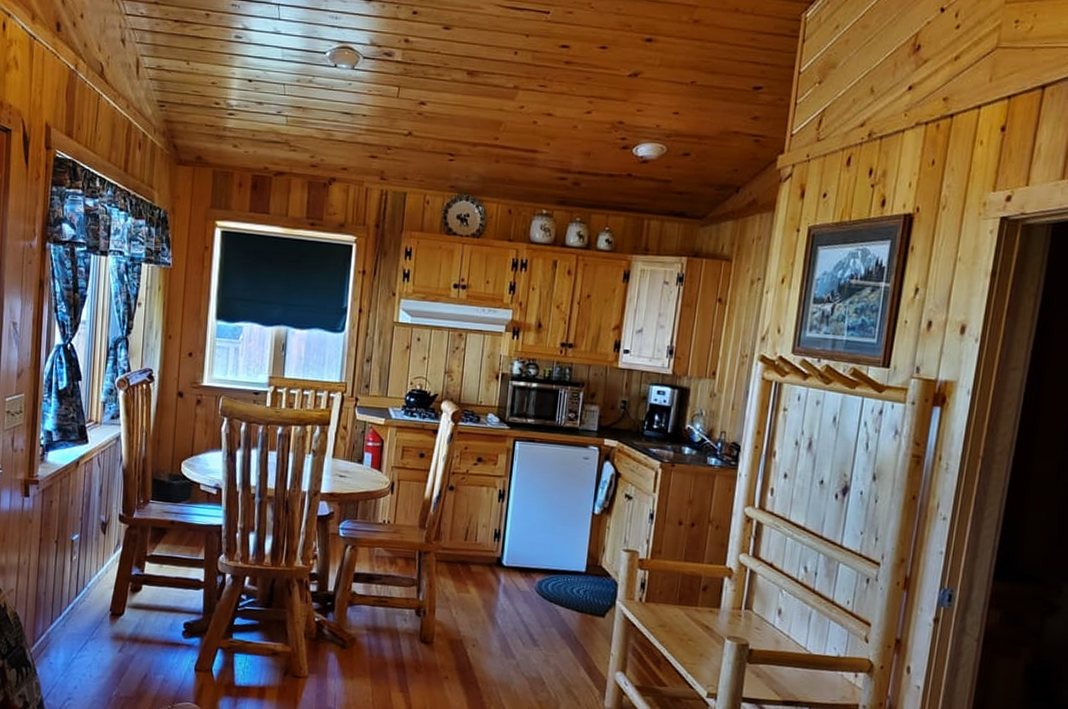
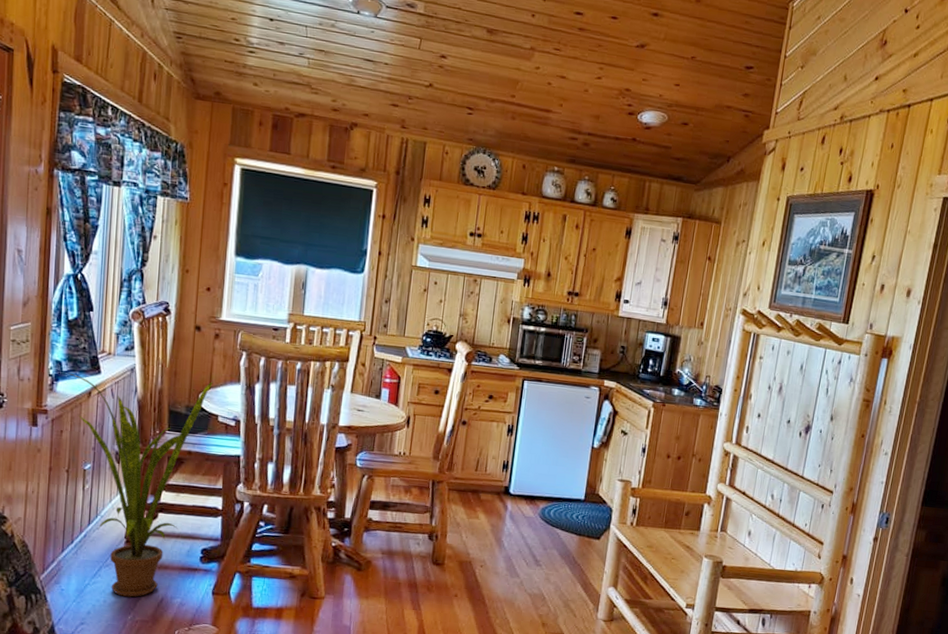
house plant: none [58,443,195,672] -> present [68,373,213,597]

